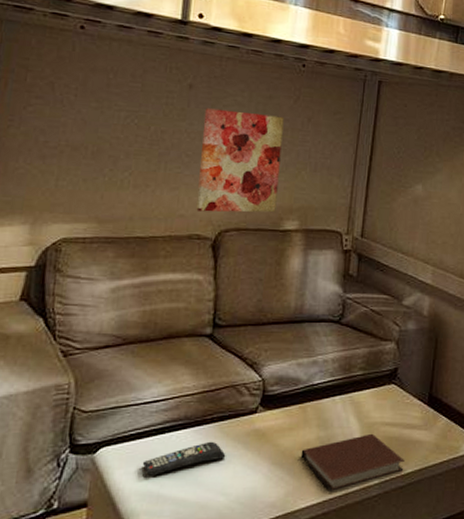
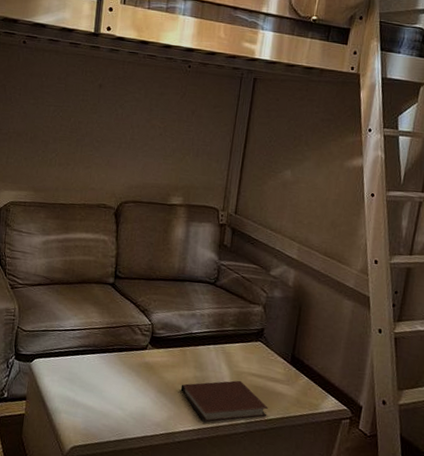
remote control: present [142,441,226,476] -> none [63,366,123,386]
wall art: present [196,108,284,213] -> none [103,103,173,190]

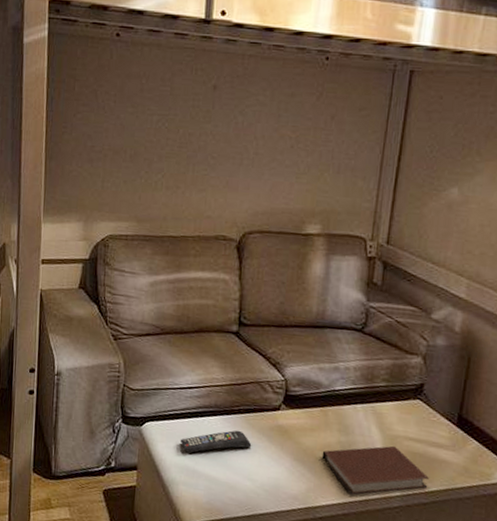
remote control: none [63,366,123,386] -> present [180,430,252,453]

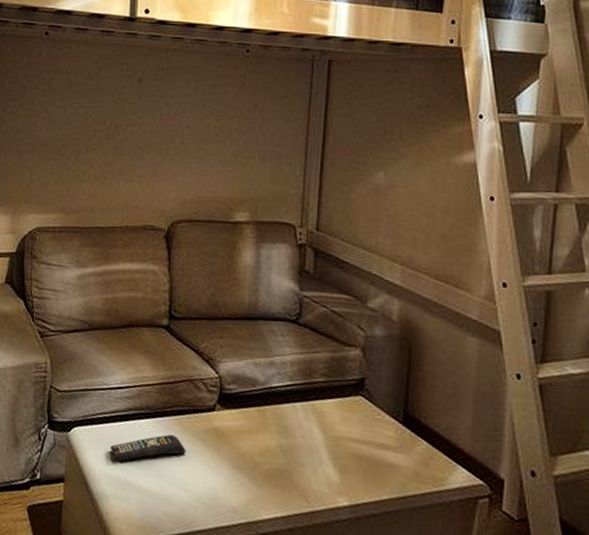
notebook: present [321,445,429,495] -> none [261,448,378,507]

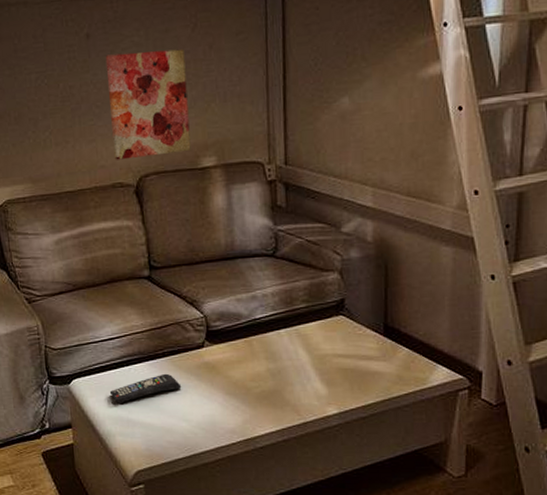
wall art: none [149,100,230,204] -> present [105,48,191,160]

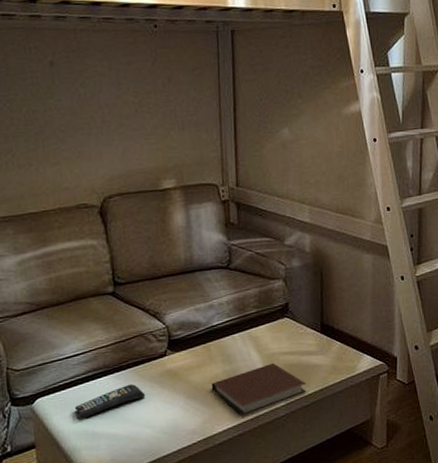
wall art: present [105,48,191,160] -> none [69,80,152,182]
notebook: none [253,365,364,420] -> present [211,362,306,416]

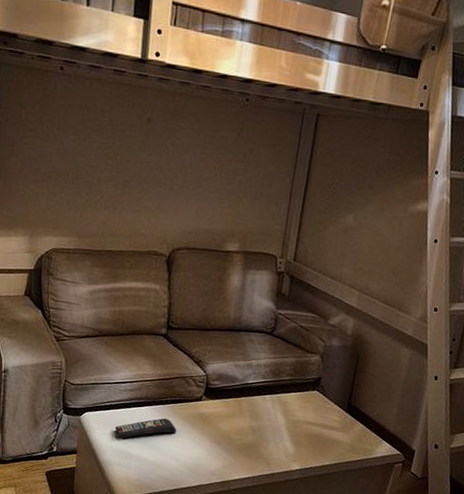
notebook: present [211,362,306,416] -> none [236,428,323,470]

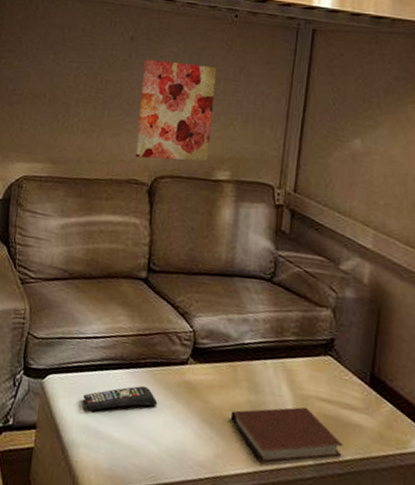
wall art: none [154,140,229,235] -> present [134,59,217,162]
notebook: none [236,428,323,470] -> present [230,406,343,464]

